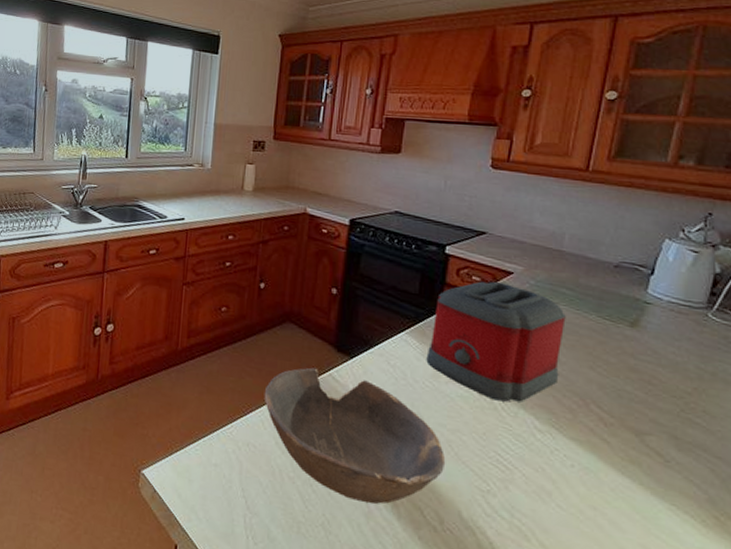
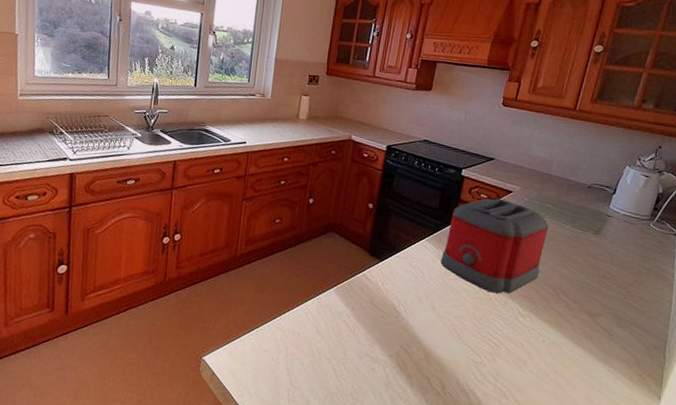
bowl: present [264,367,446,504] -> none [308,269,450,377]

